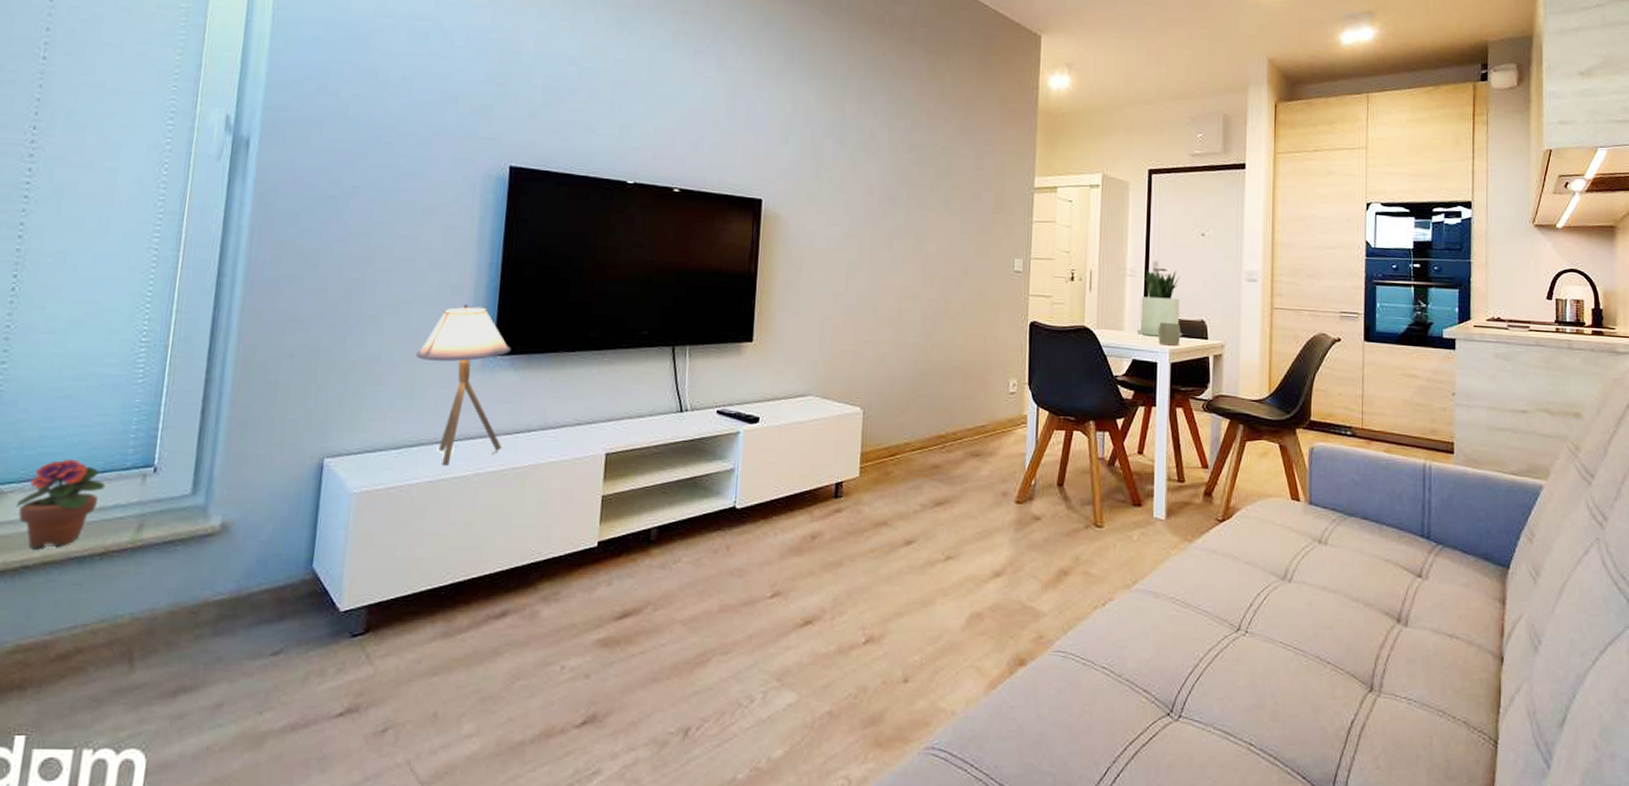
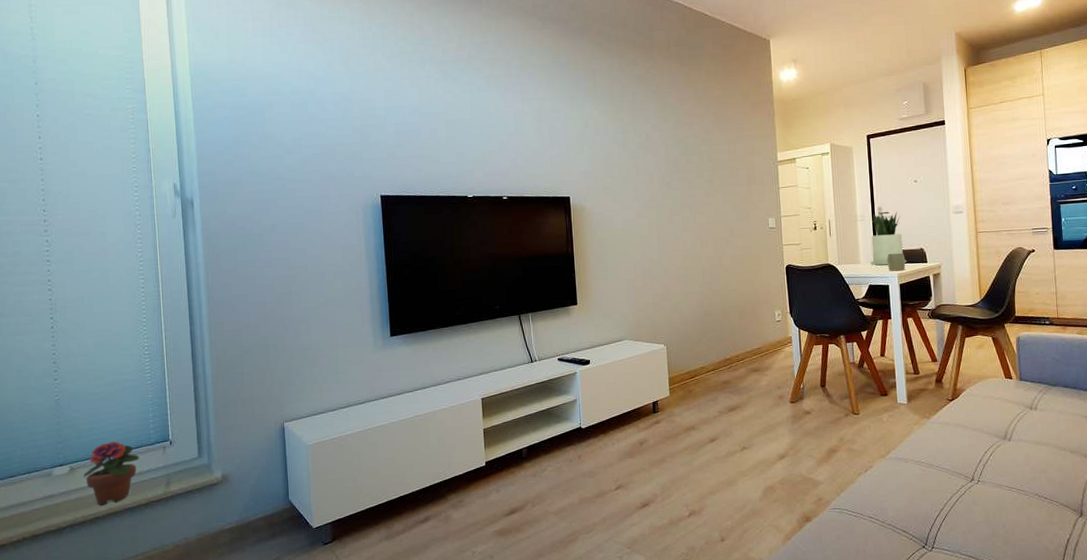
table lamp: present [415,305,511,467] -> none [335,302,406,420]

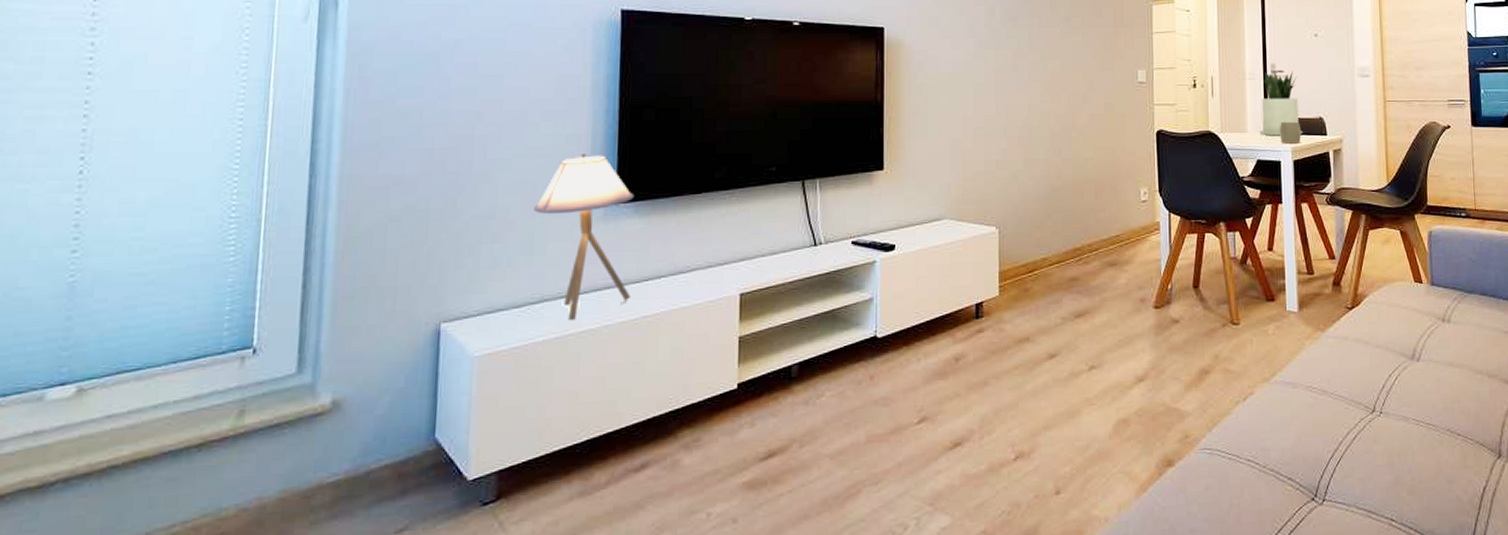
potted flower: present [83,441,140,505] -> none [97,347,200,447]
table lamp: none [335,302,406,420] -> present [533,154,635,322]

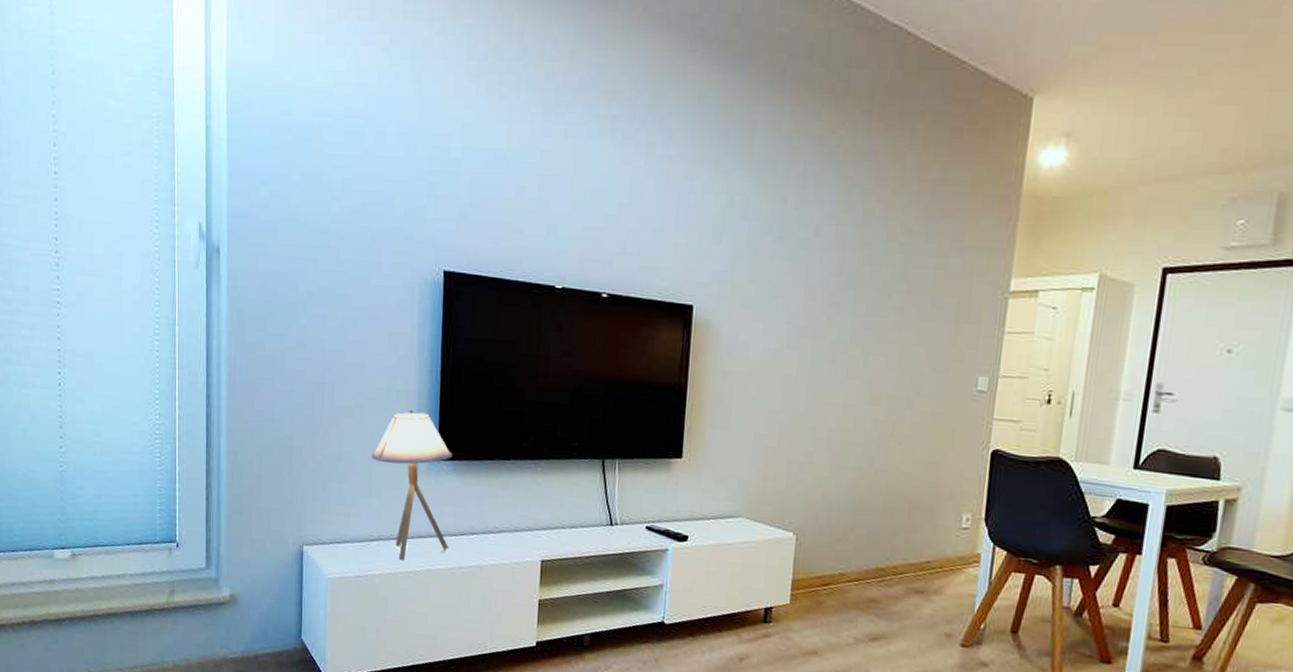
planter: present [1259,71,1303,136] -> none [1125,393,1191,475]
mug: present [1279,121,1302,144] -> none [1153,456,1185,486]

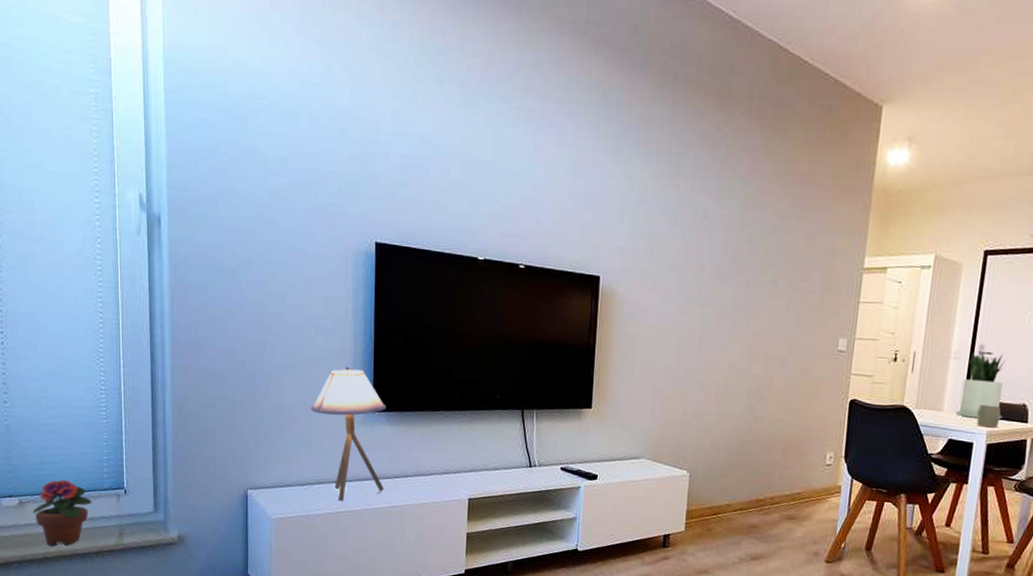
potted flower: none [84,531,144,603] -> present [32,479,92,546]
planter: none [1125,393,1191,475] -> present [955,352,1006,419]
mug: none [1153,456,1185,486] -> present [976,404,1001,428]

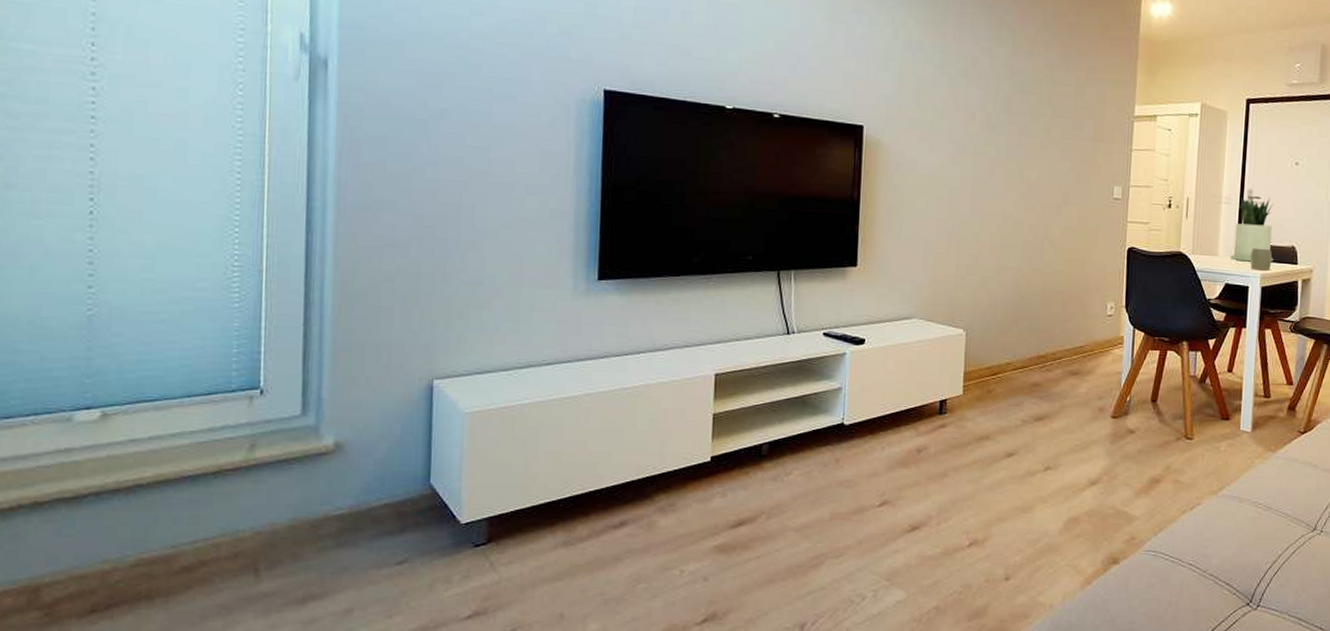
potted flower: present [32,479,92,546] -> none [121,382,212,469]
table lamp: present [310,367,387,502] -> none [518,230,616,387]

